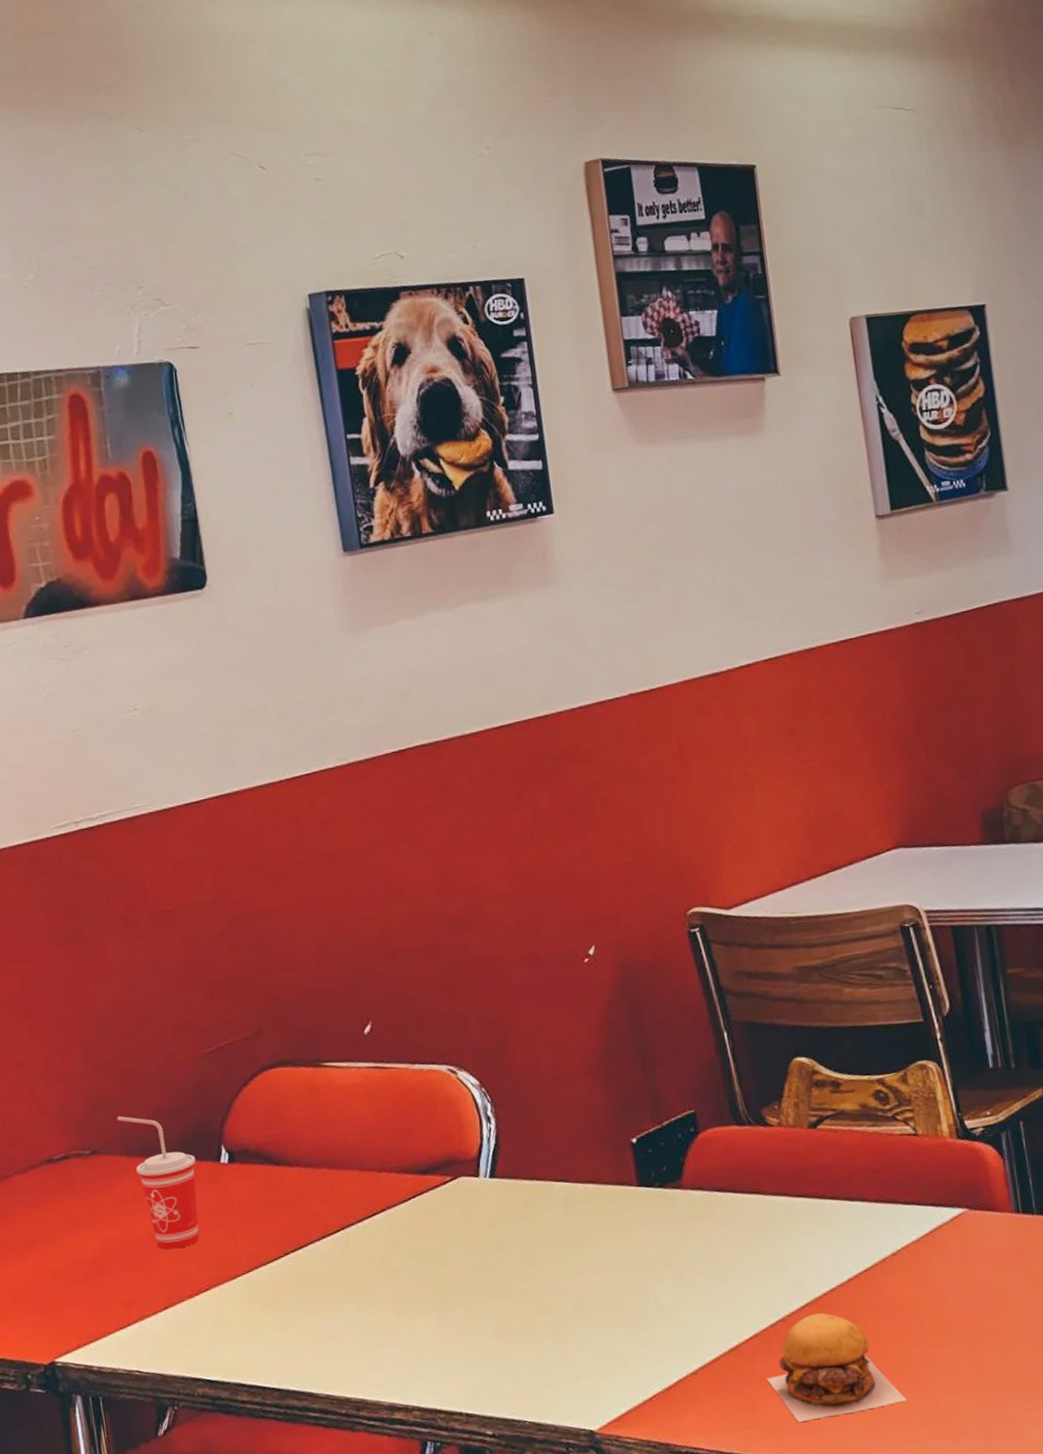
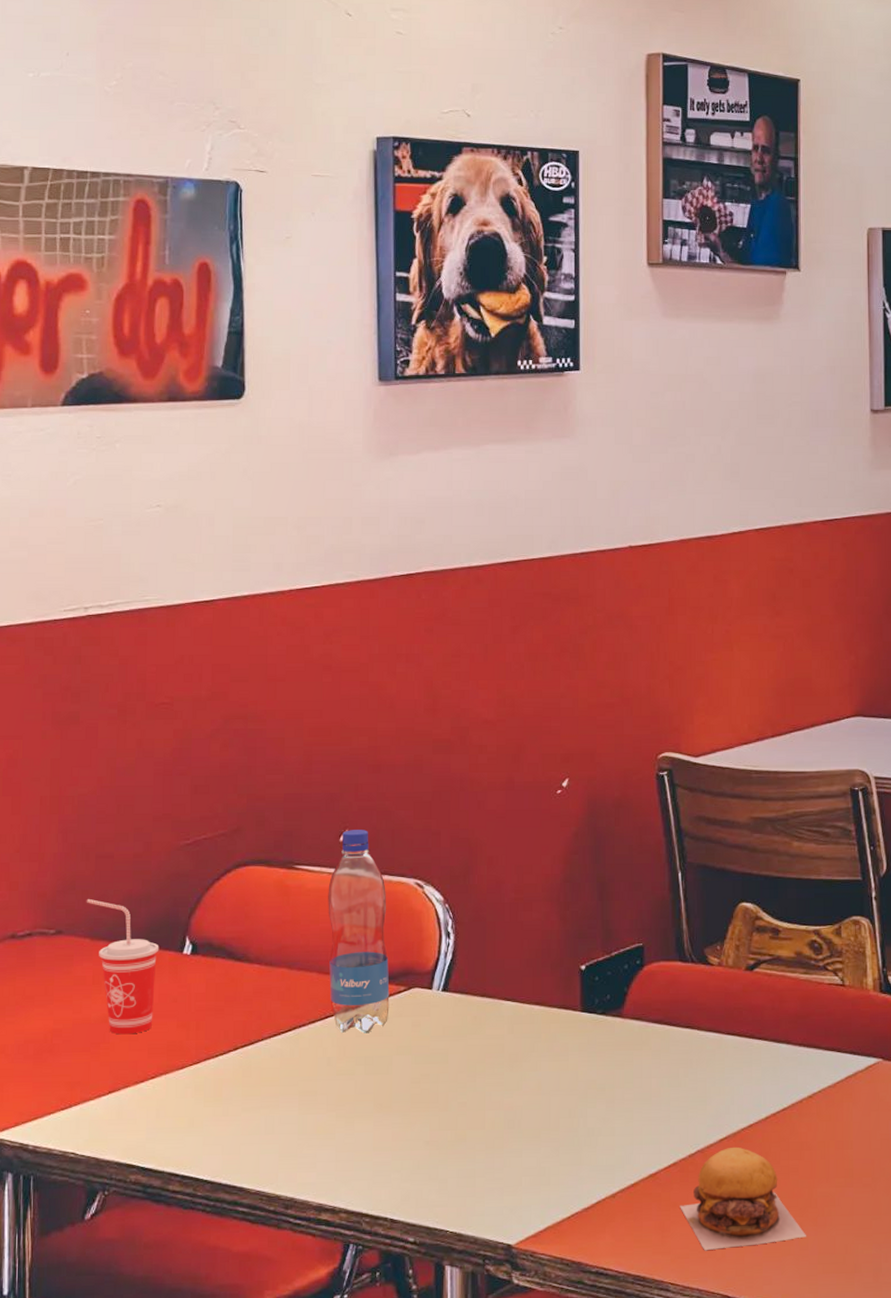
bottle: none [358,1019,438,1229] -> present [328,830,390,1033]

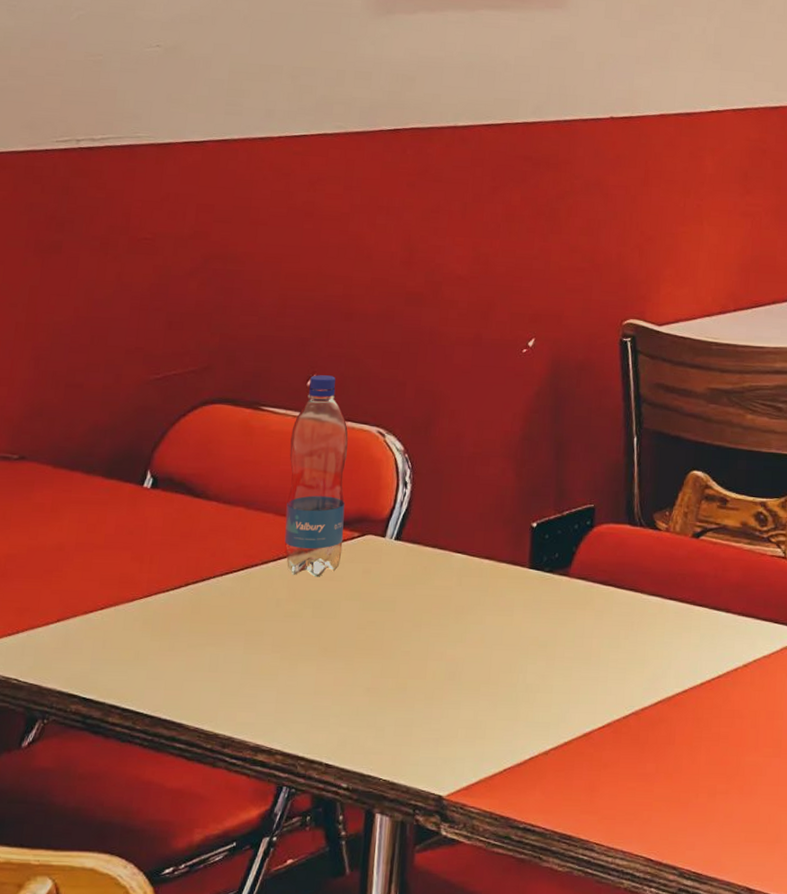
beverage cup: present [86,898,159,1035] -> none [51,426,121,564]
hamburger: present [680,1146,807,1251] -> none [610,711,733,813]

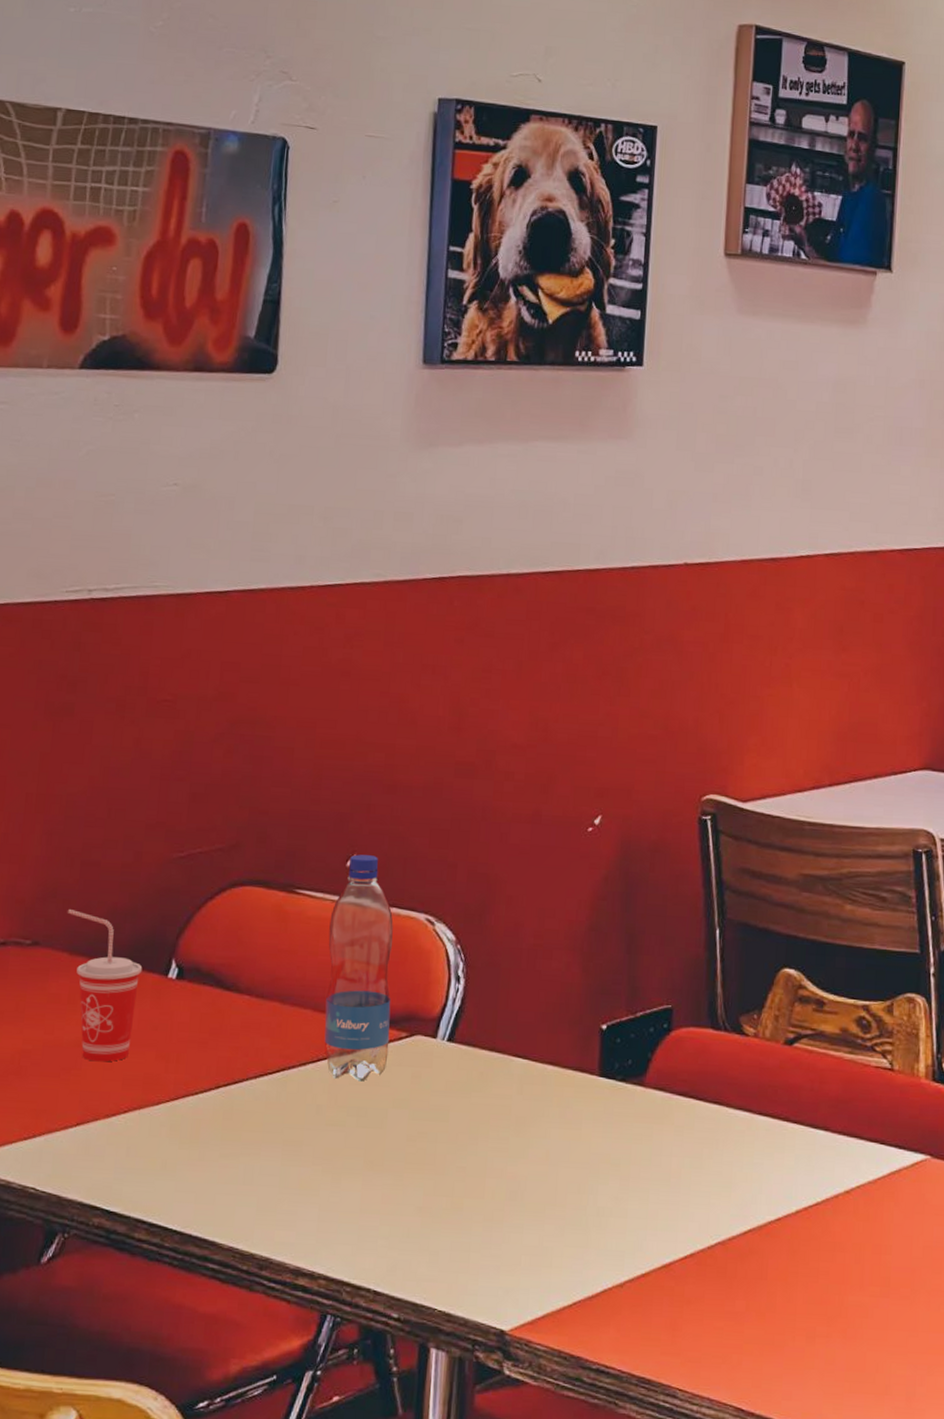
beverage cup: none [51,426,121,564] -> present [67,908,143,1062]

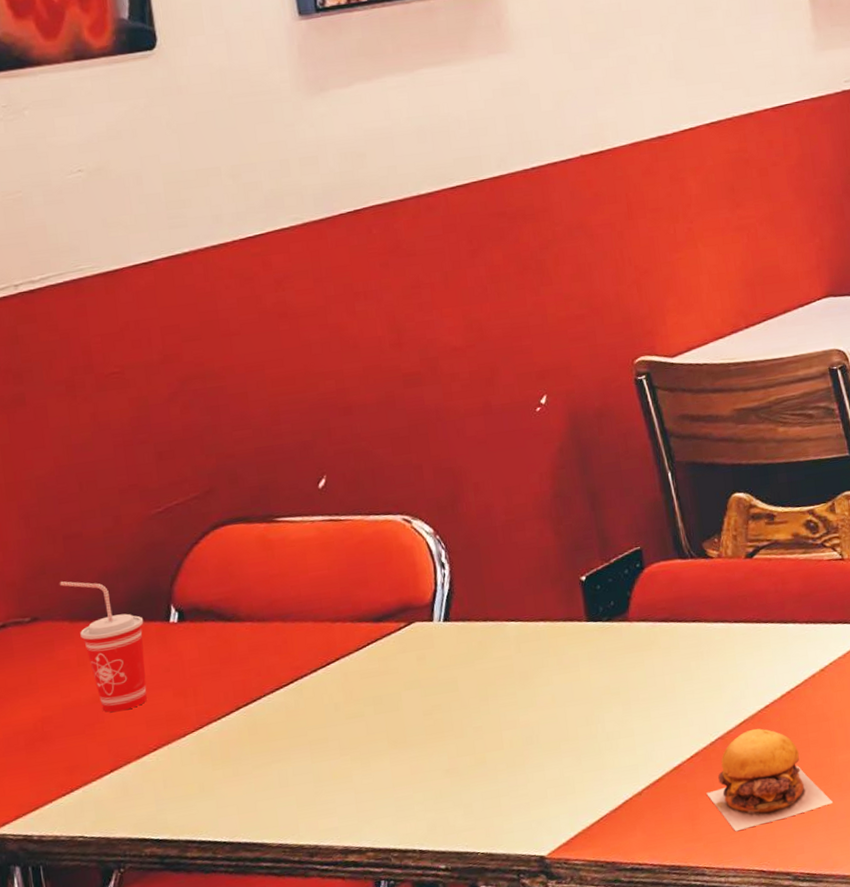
bottle: present [324,854,394,1082] -> none [312,473,392,677]
hamburger: none [694,1241,835,1356] -> present [706,728,834,832]

